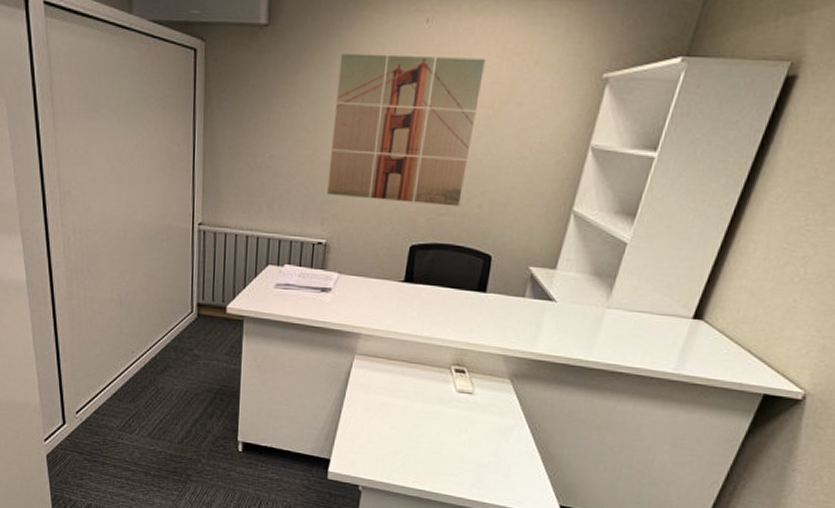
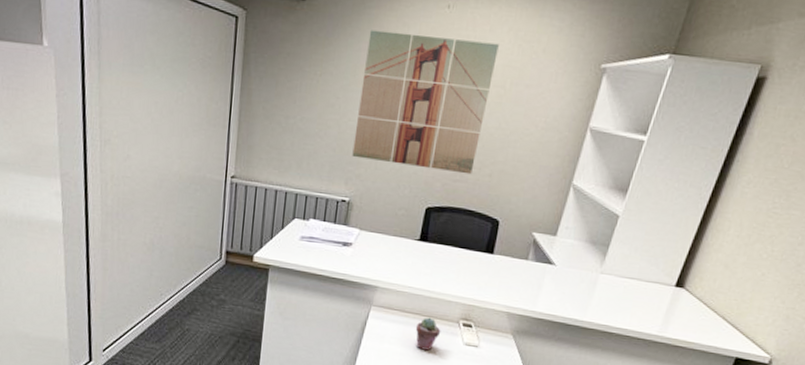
potted succulent: none [403,364,432,400] -> present [415,317,441,351]

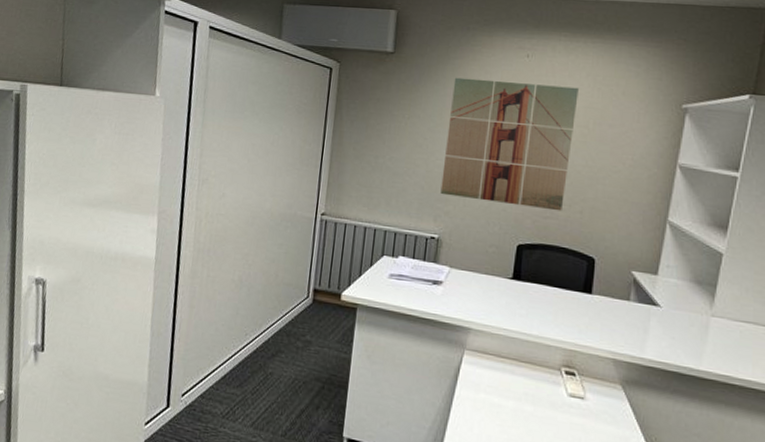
potted succulent: present [415,317,441,351] -> none [513,363,542,402]

